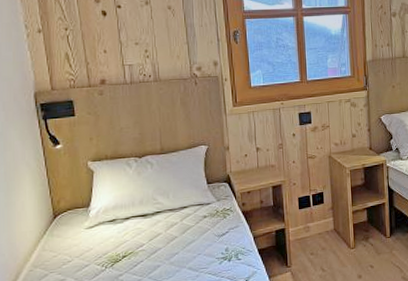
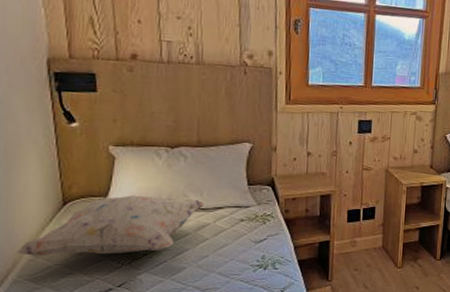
decorative pillow: none [18,202,173,267] -> present [16,195,206,257]

